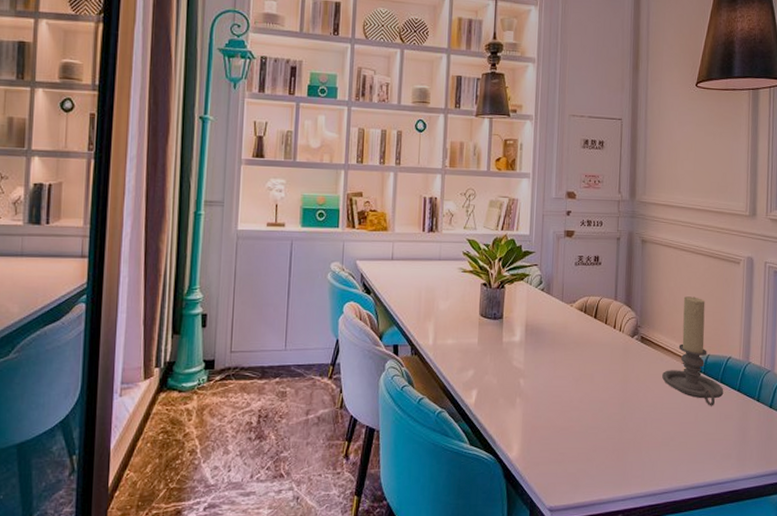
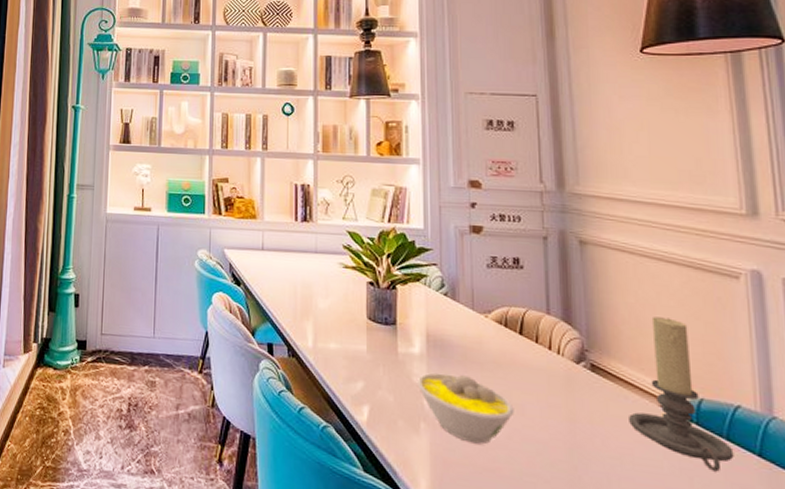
bowl: none [515,356,586,409] -> present [416,372,514,445]

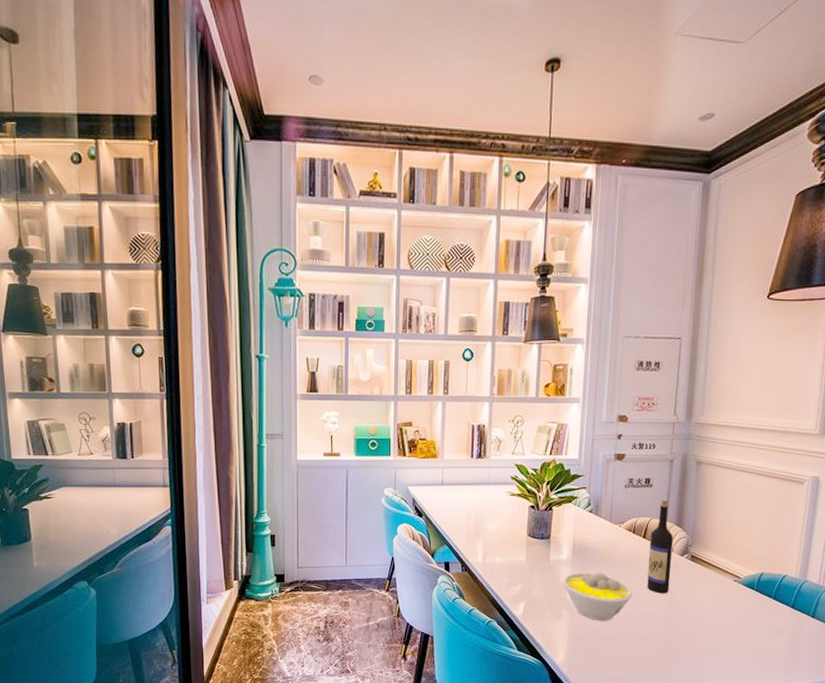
wine bottle: none [529,287,565,415] -> present [646,500,673,594]
candle holder: present [629,317,734,472] -> none [711,517,777,621]

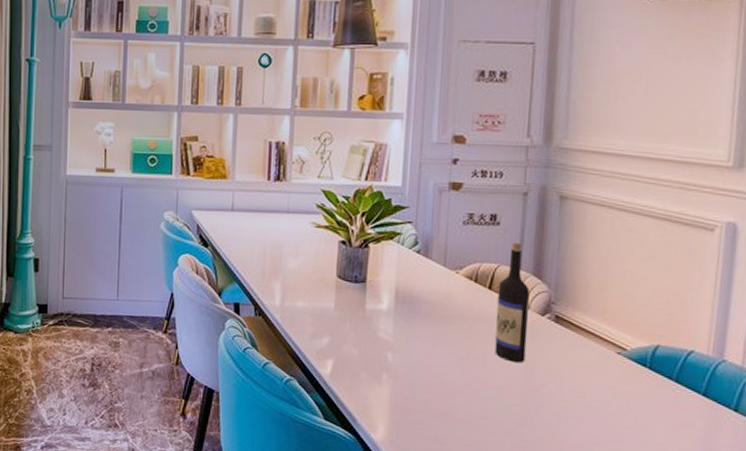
bowl: present [562,572,633,621] -> none [382,327,476,392]

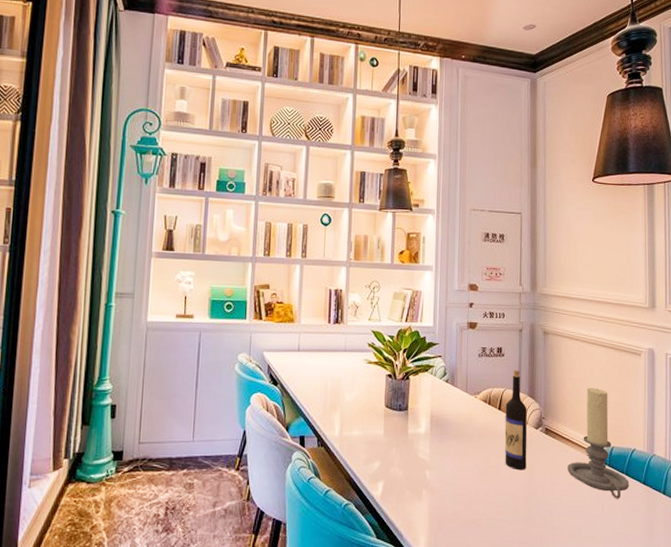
candle holder: none [585,269,681,410] -> present [567,388,630,499]

